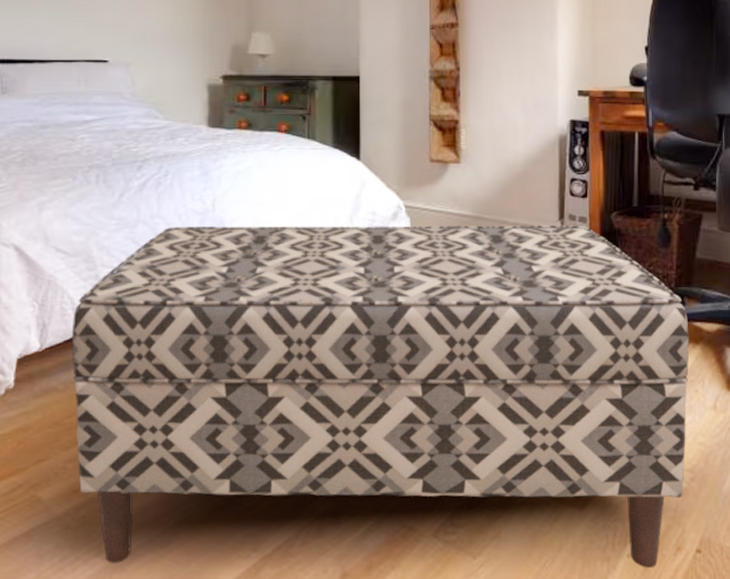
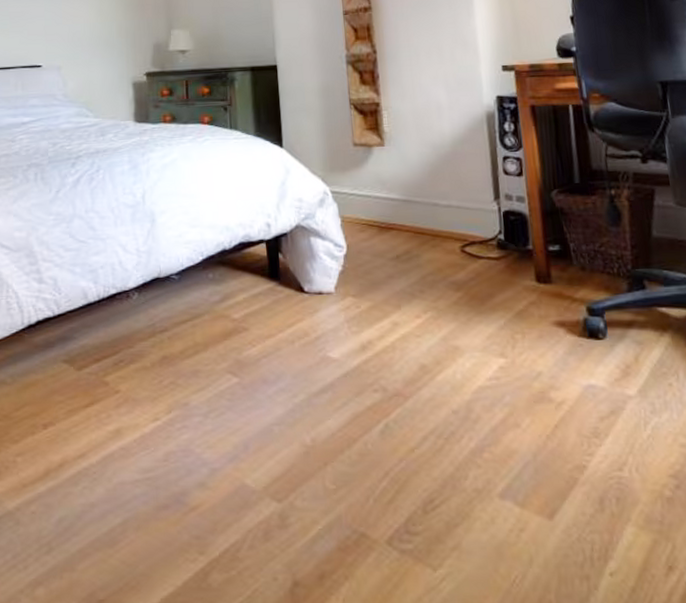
bench: present [71,225,690,568] -> none [17,205,669,590]

